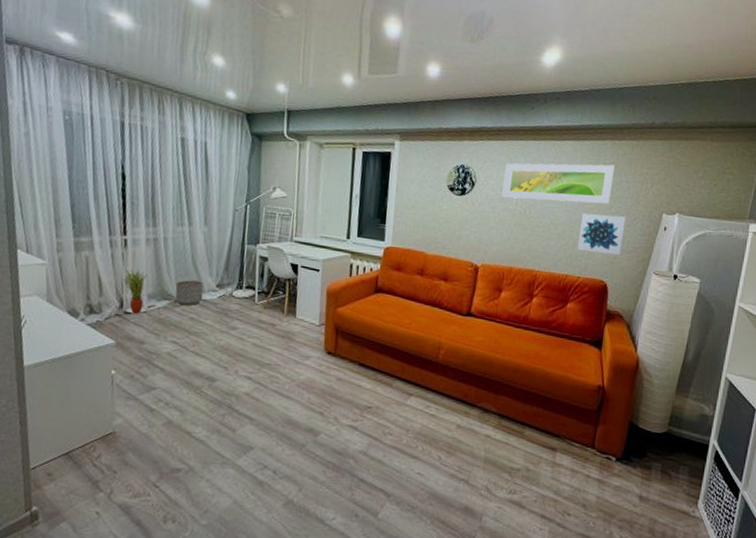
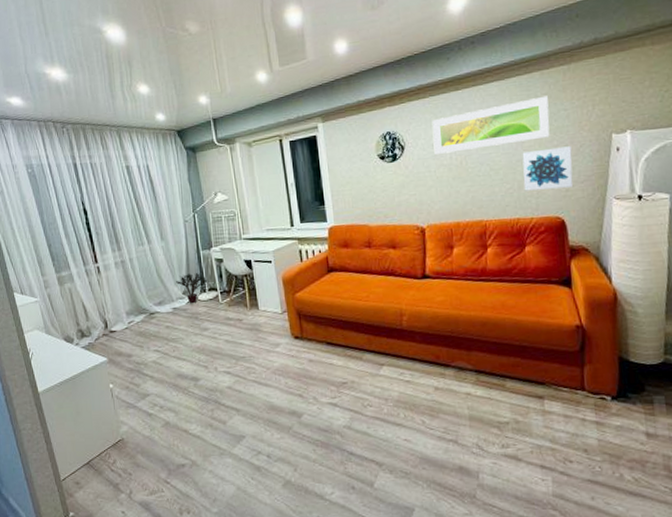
potted plant: present [123,269,148,313] -> none [103,291,124,331]
planter: present [175,280,203,306] -> none [147,292,173,317]
potted plant: none [211,266,247,299] -> present [176,272,208,304]

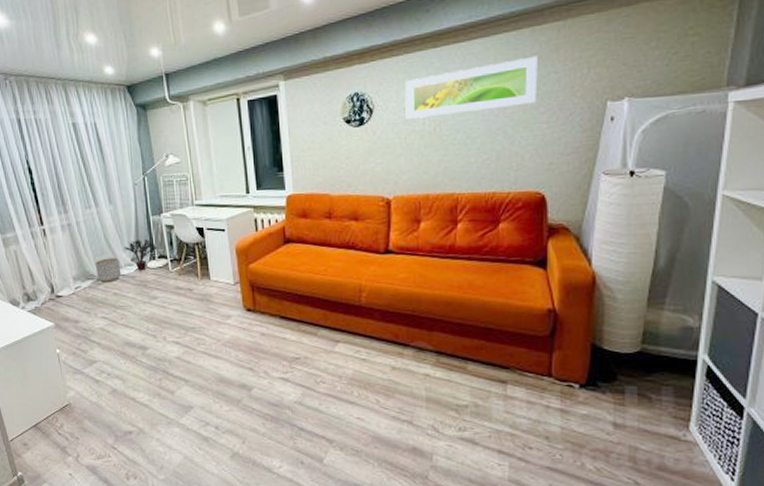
planter: none [147,292,173,317] -> present [95,258,122,283]
wall art: present [522,146,573,191] -> none [502,114,560,163]

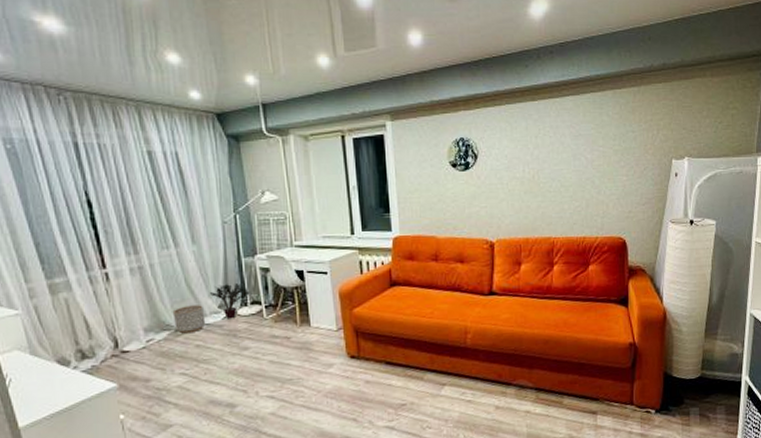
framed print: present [405,56,538,119] -> none [506,116,619,166]

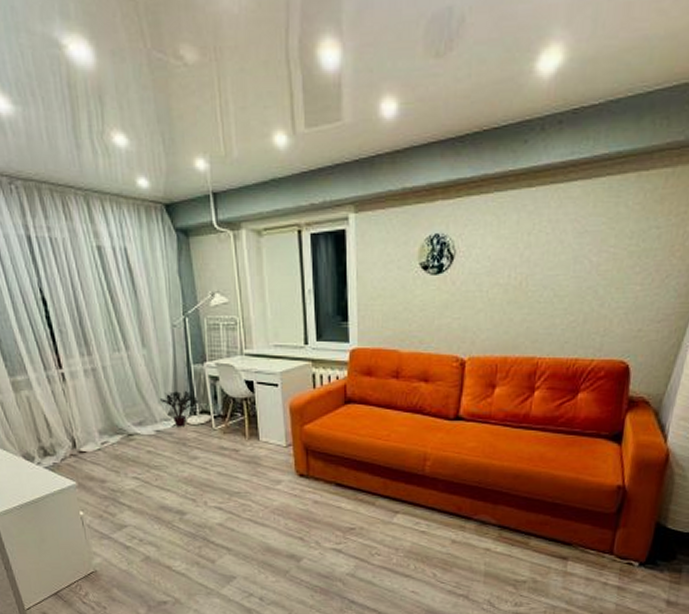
planter: present [172,305,206,334] -> none [124,411,157,439]

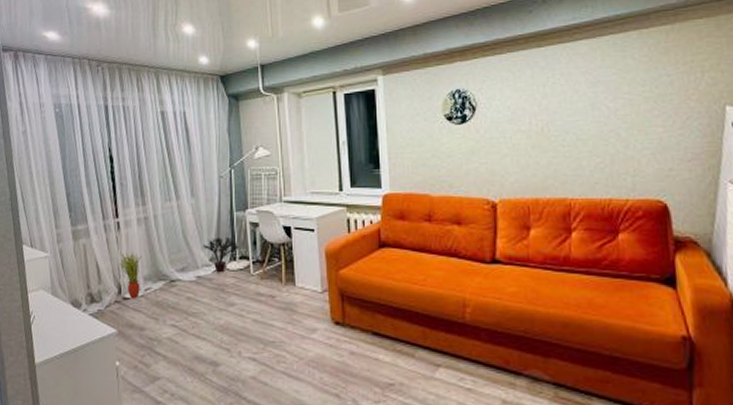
potted plant: none [70,404,96,451] -> present [120,251,142,298]

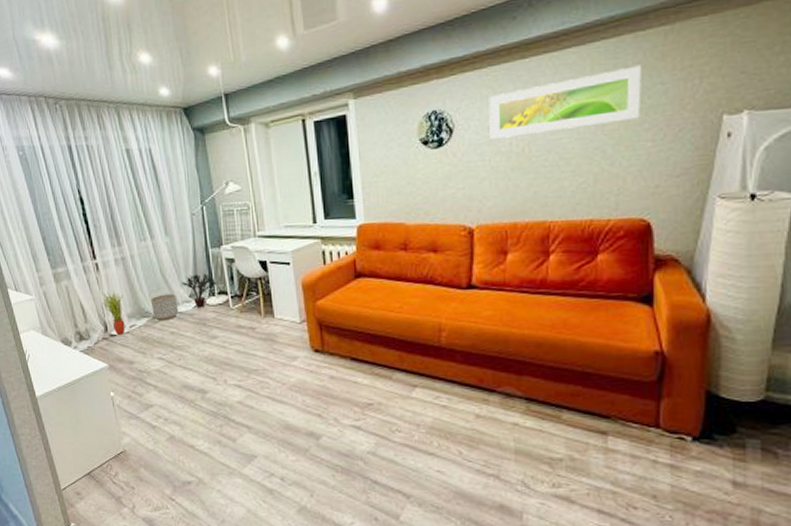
planter: none [169,257,197,285] -> present [150,294,179,321]
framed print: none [508,58,650,118] -> present [488,65,641,139]

